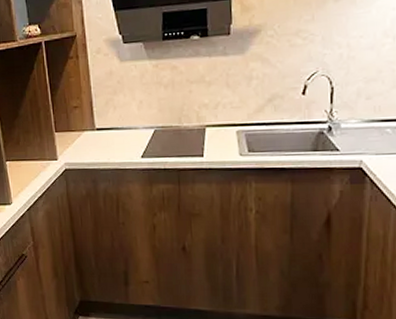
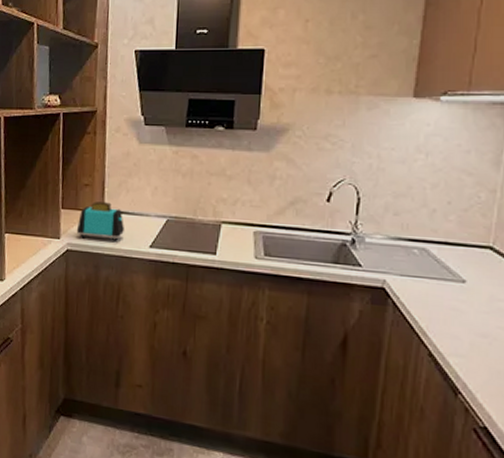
toaster: none [71,121,116,157] -> present [76,201,124,241]

